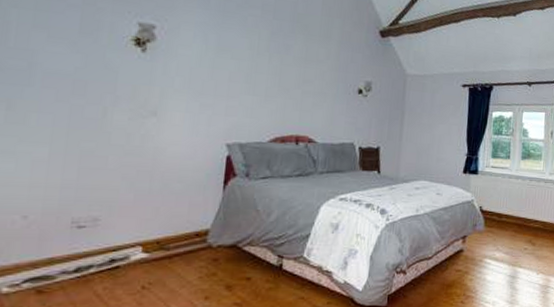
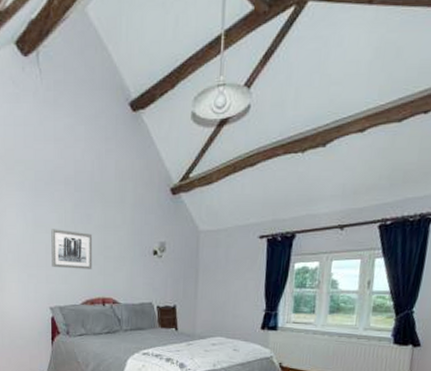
wall art: none [234,55,290,104] -> present [51,229,93,269]

